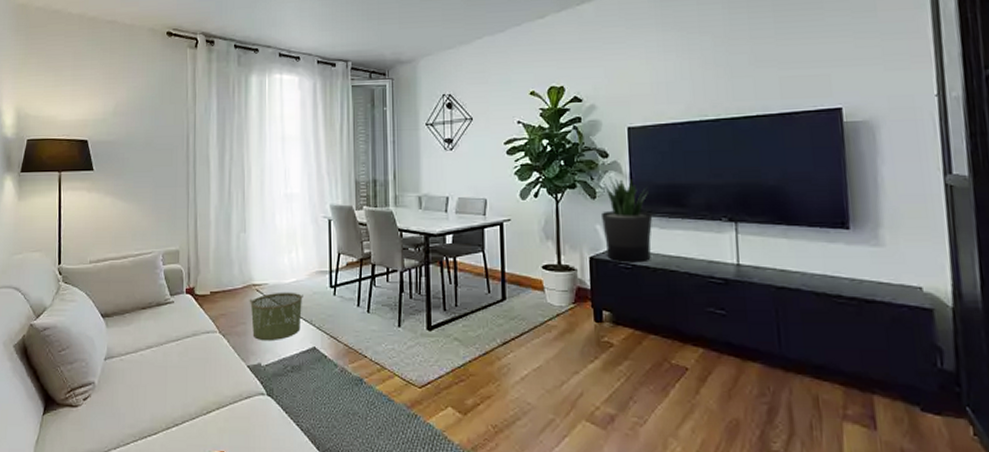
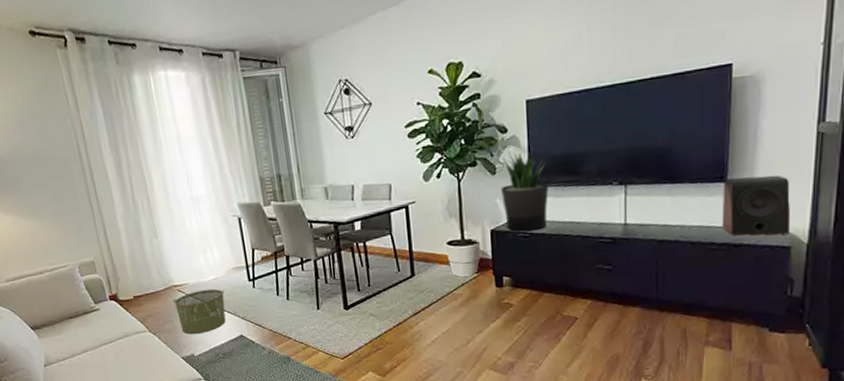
speaker: none [845,225,931,295] -> present [722,175,791,236]

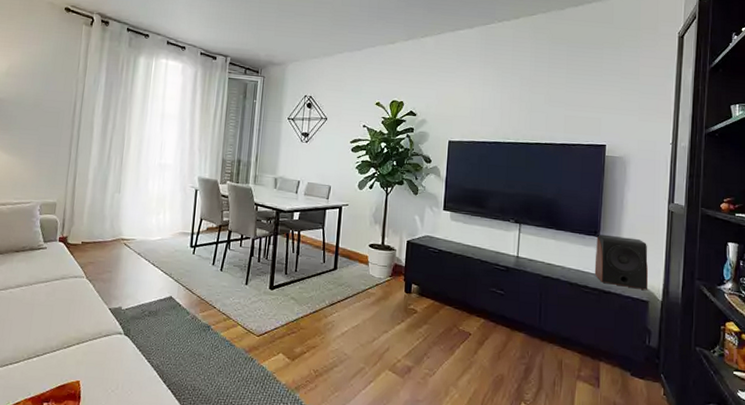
basket: present [172,288,226,334] -> none [116,247,166,288]
planter: present [501,151,549,232] -> none [420,178,459,249]

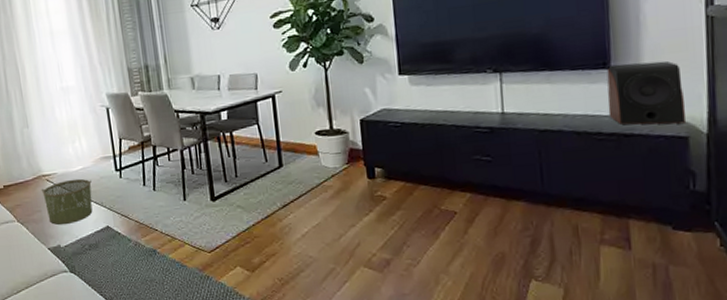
basket: none [116,247,166,288] -> present [41,178,93,225]

